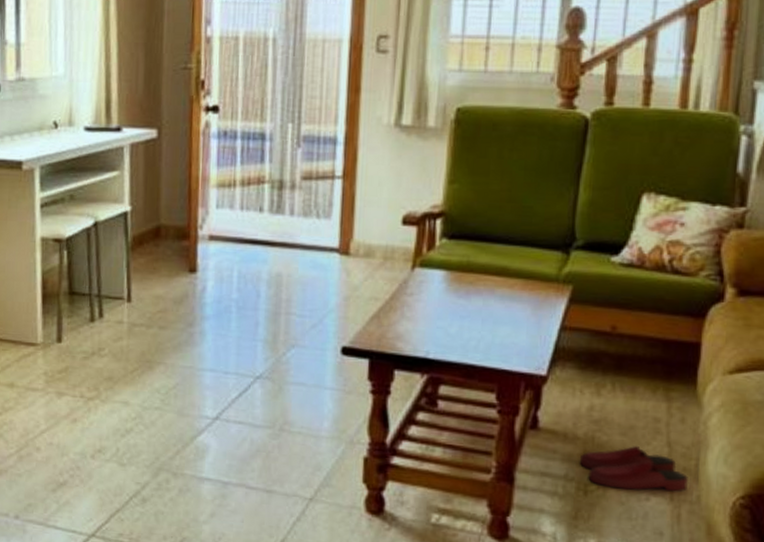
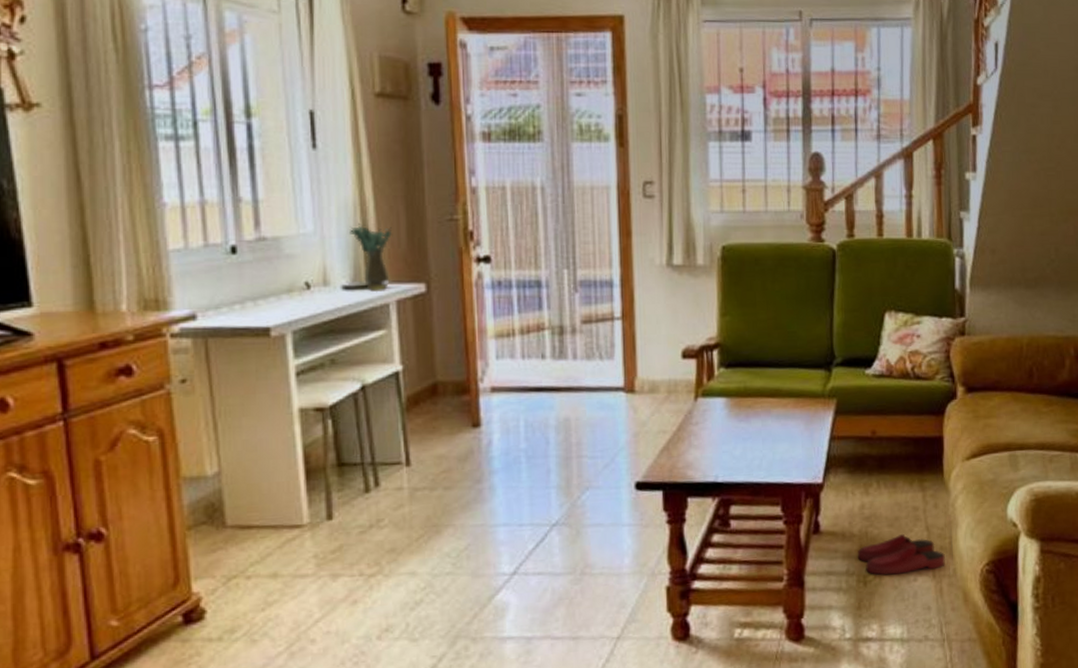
vase: none [94,67,131,136] -> present [350,222,392,293]

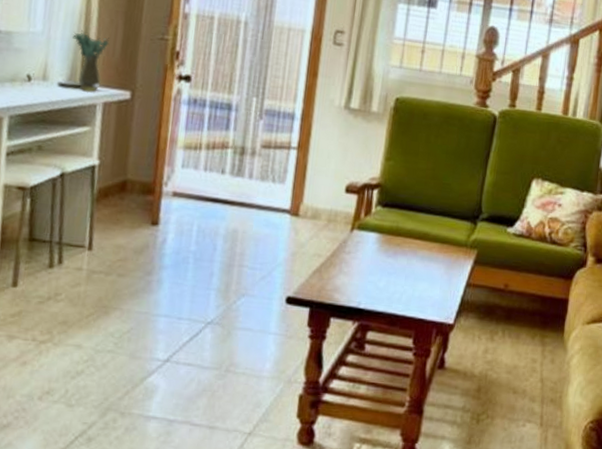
slippers: present [857,533,946,575] -> none [474,381,555,419]

